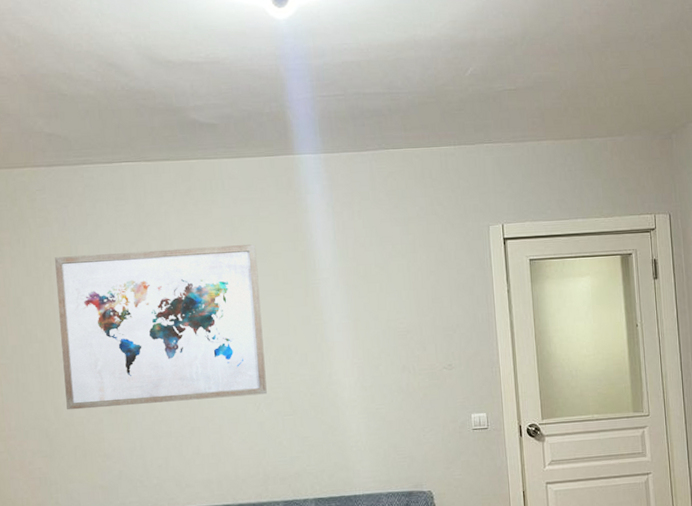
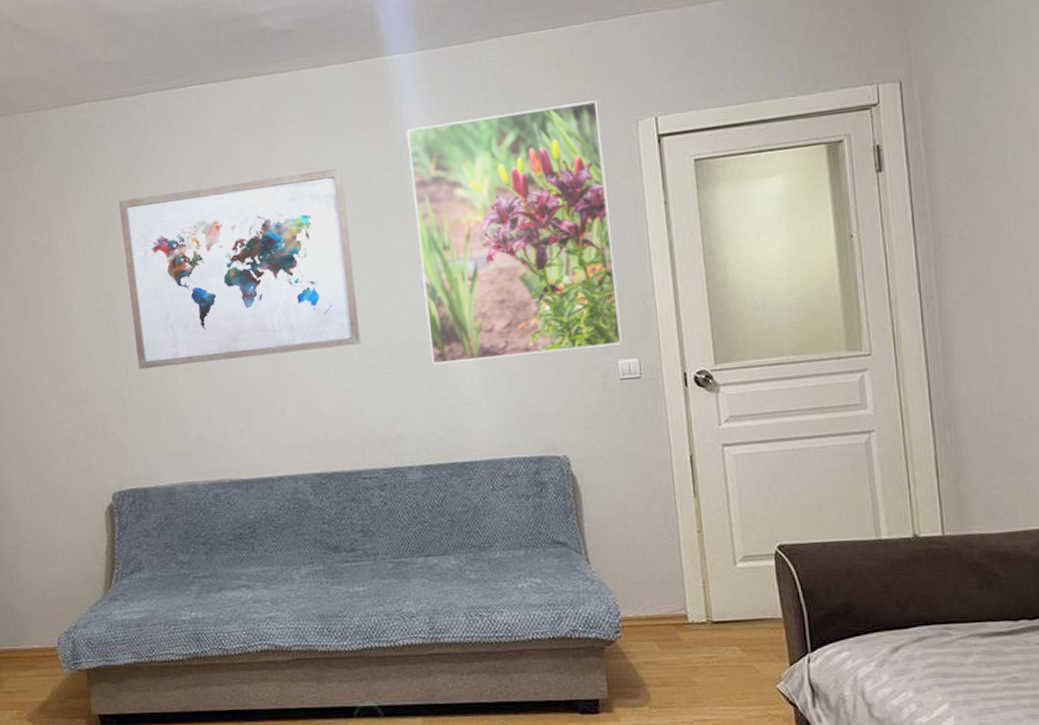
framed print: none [310,207,475,413] -> present [406,100,622,364]

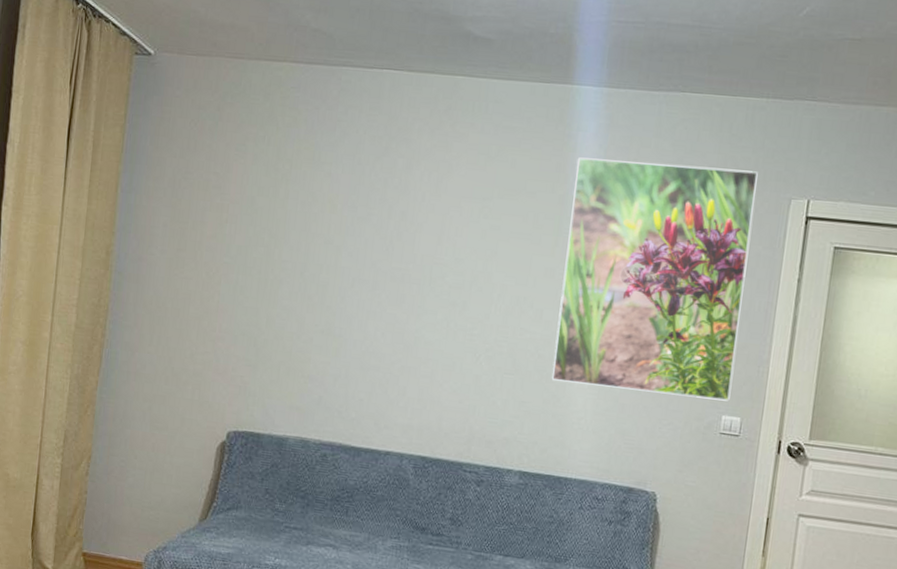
wall art: present [119,168,361,370] -> none [279,160,510,346]

